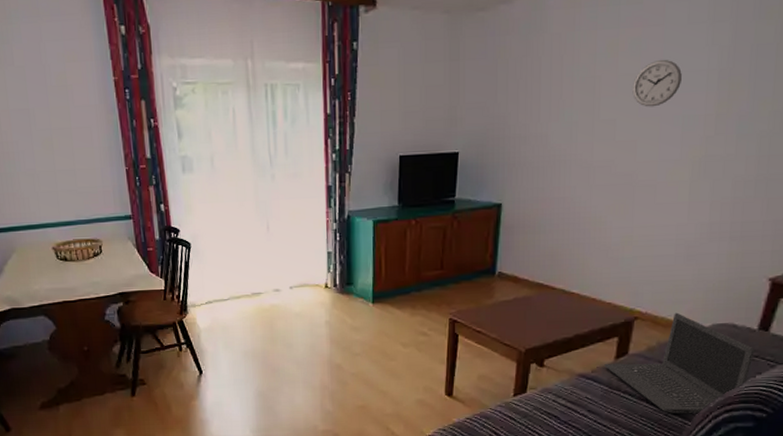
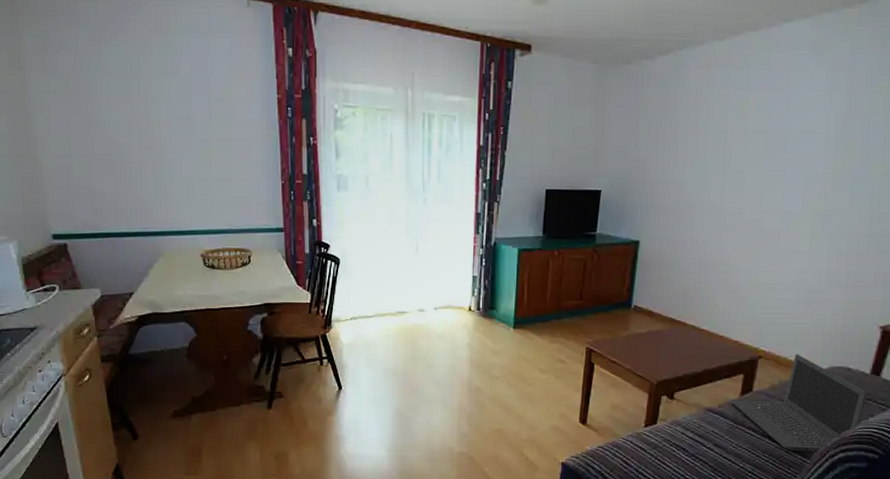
wall clock: present [632,59,682,107] -> none [760,120,804,162]

